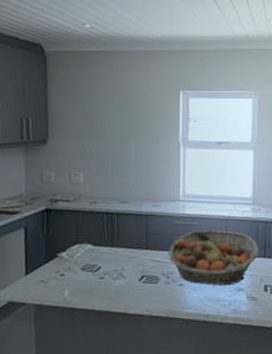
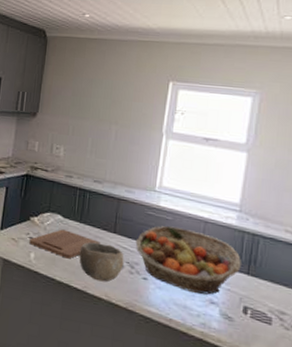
cutting board: none [61,257,135,286] -> present [29,229,100,259]
bowl: none [115,261,160,300] -> present [79,242,124,282]

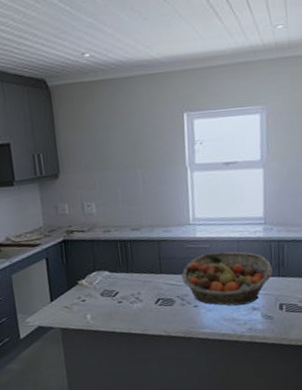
cutting board: present [29,229,100,259] -> none [82,283,150,310]
bowl: present [79,242,124,282] -> none [132,285,175,321]

